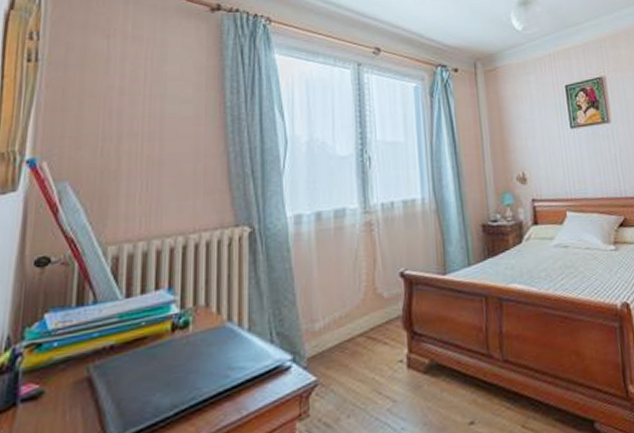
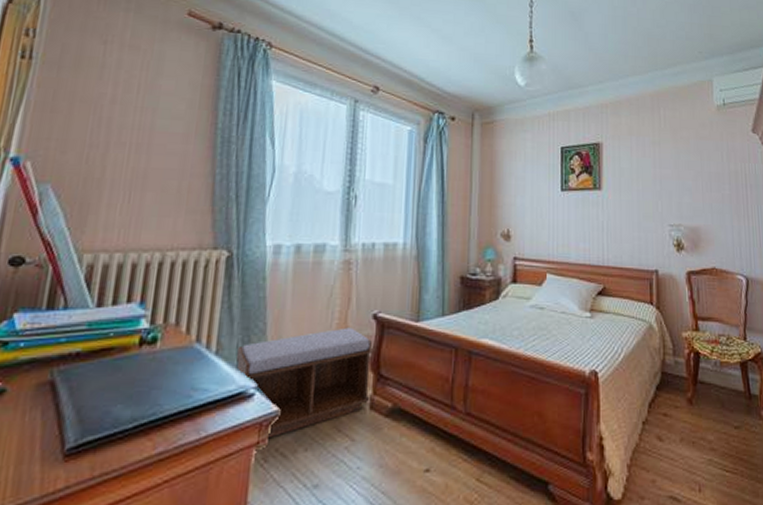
bench: none [270,288,406,410] -> present [237,327,372,439]

